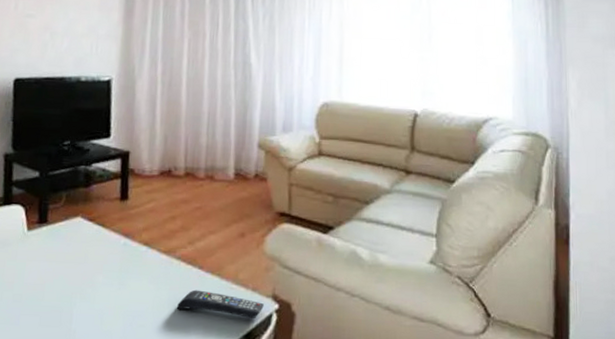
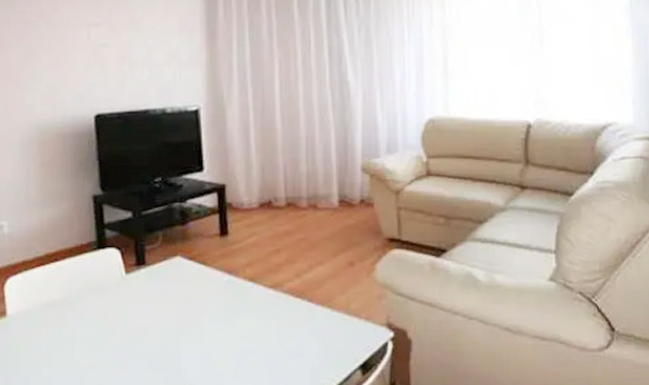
remote control: present [176,289,264,318] -> none [288,323,379,348]

